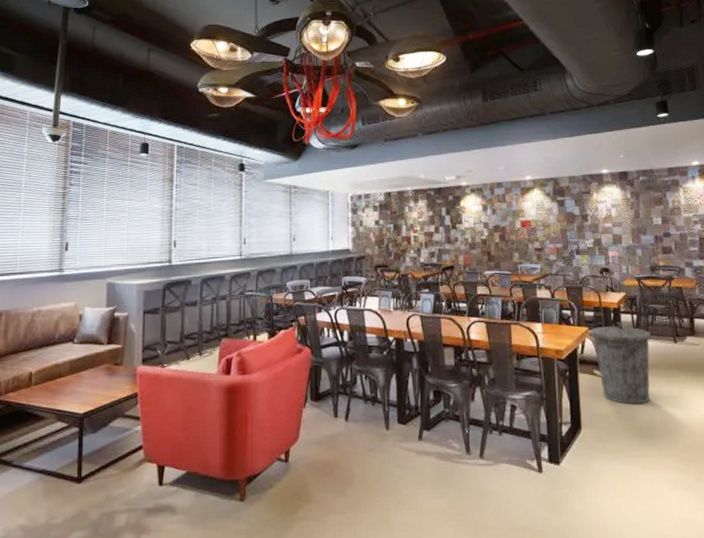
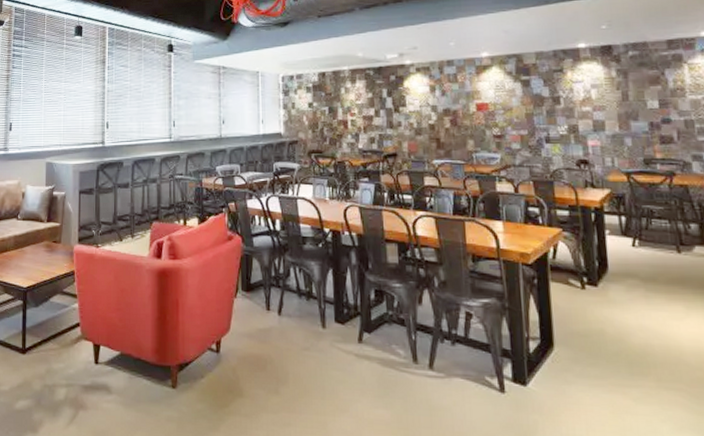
trash can: present [590,321,651,405] -> none [564,223,646,324]

